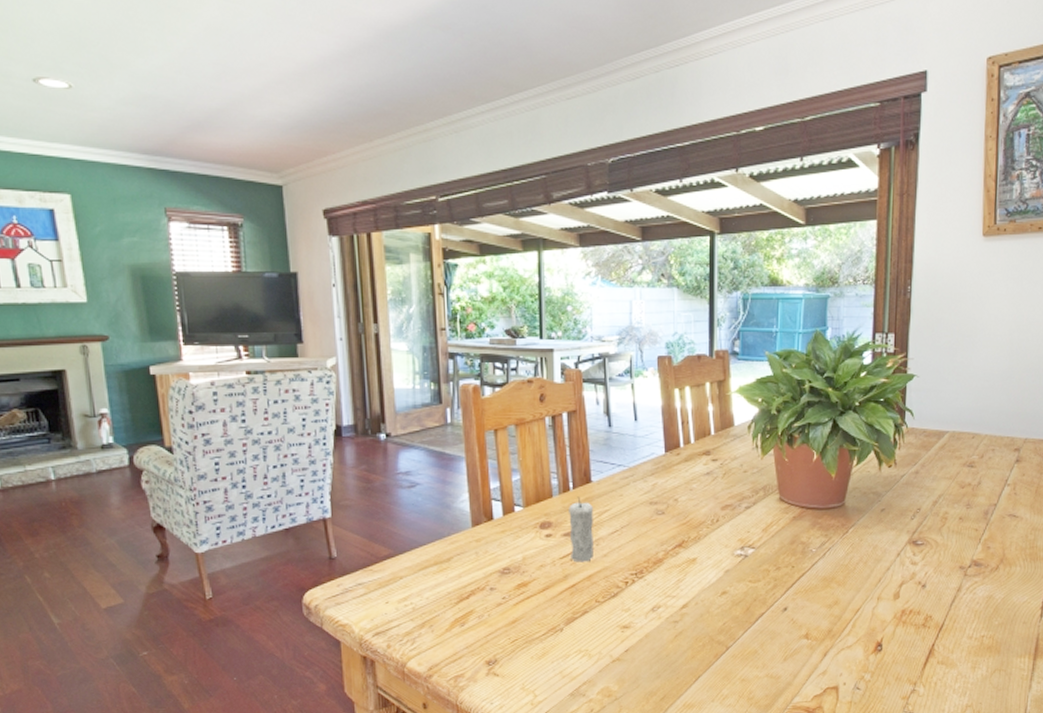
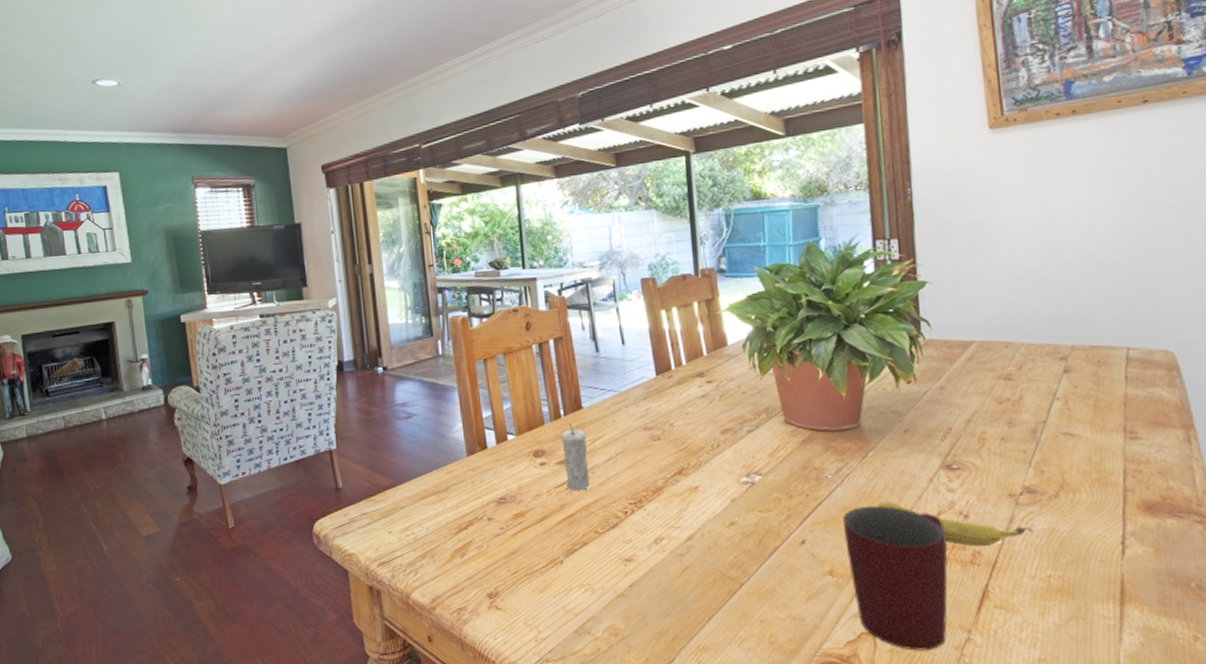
mug: none [821,576,906,702] -> present [843,505,948,651]
banana: none [852,573,975,612] -> present [877,502,1033,547]

